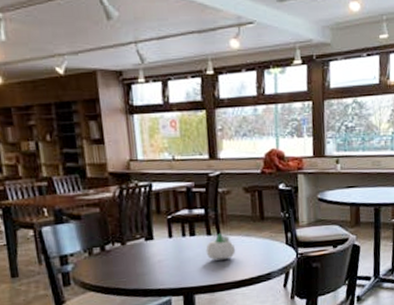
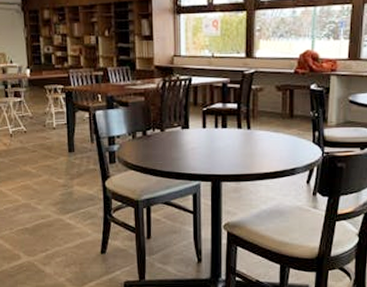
succulent planter: present [206,234,236,261] -> none [235,128,264,152]

